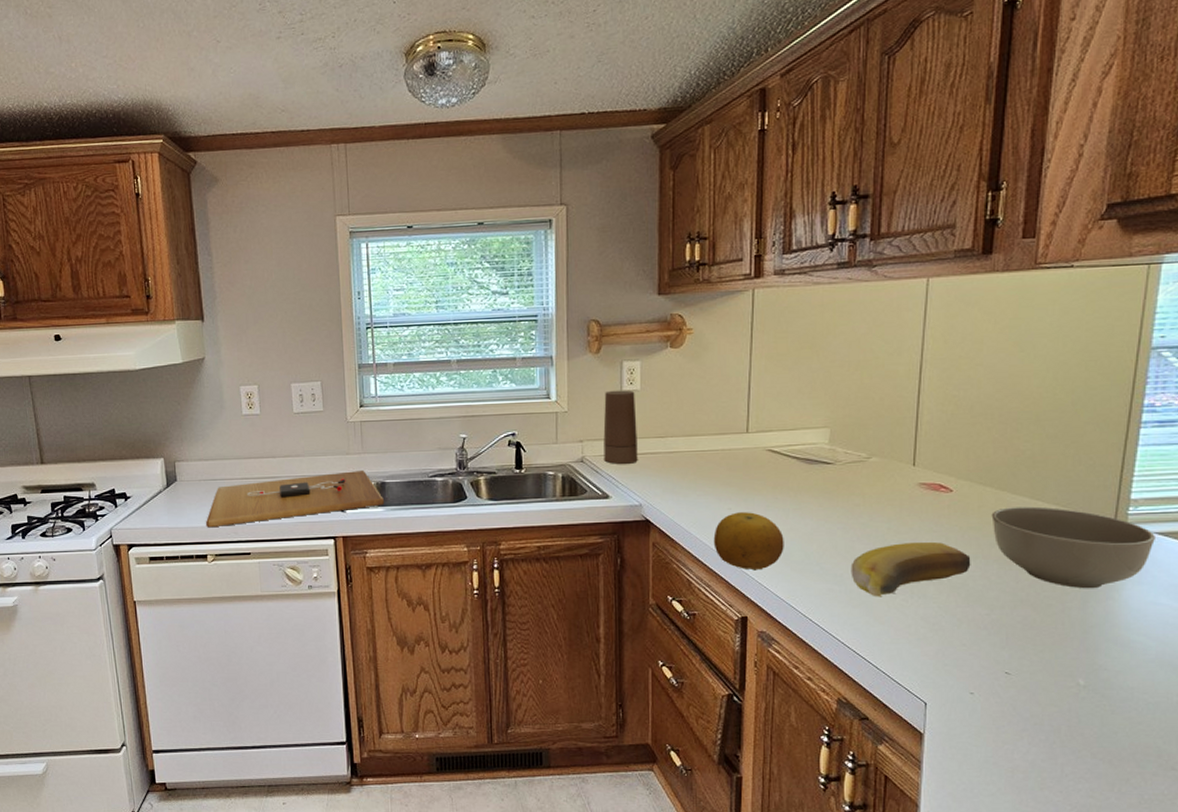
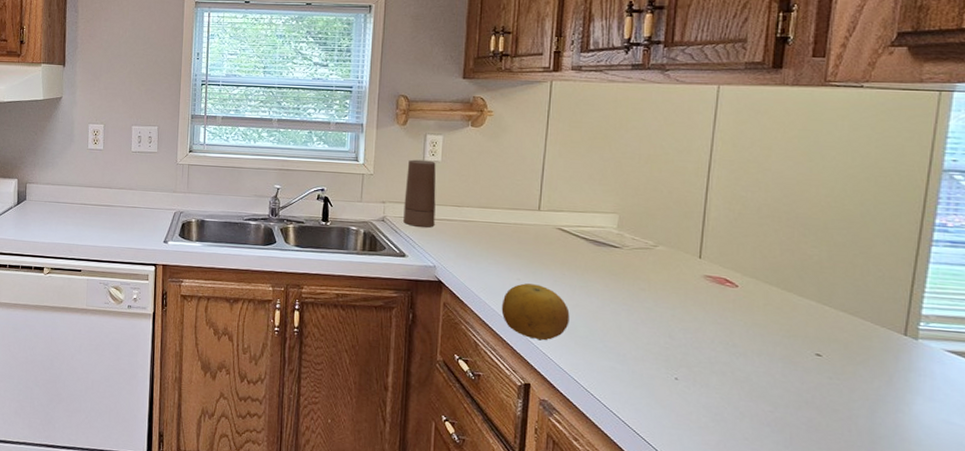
cutting board: present [206,469,385,528] -> none [46,207,203,244]
banana: present [850,542,971,597] -> none [634,331,755,381]
bowl: present [991,506,1155,589] -> none [777,308,948,400]

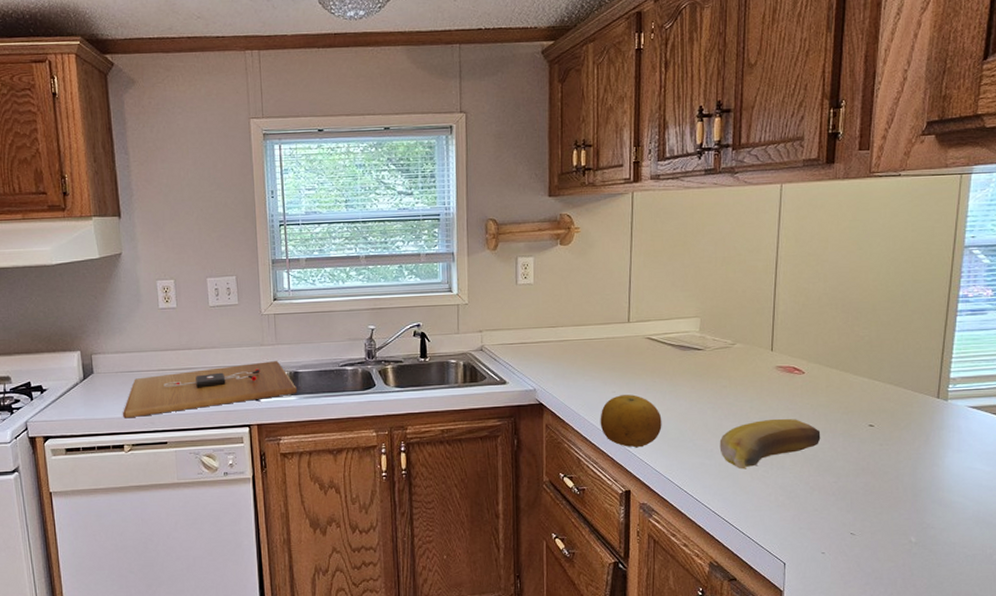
cutting board: none [46,207,203,244] -> present [123,360,298,419]
canister: present [403,159,436,228] -> none [500,283,532,352]
banana: none [634,331,755,381] -> present [719,419,821,470]

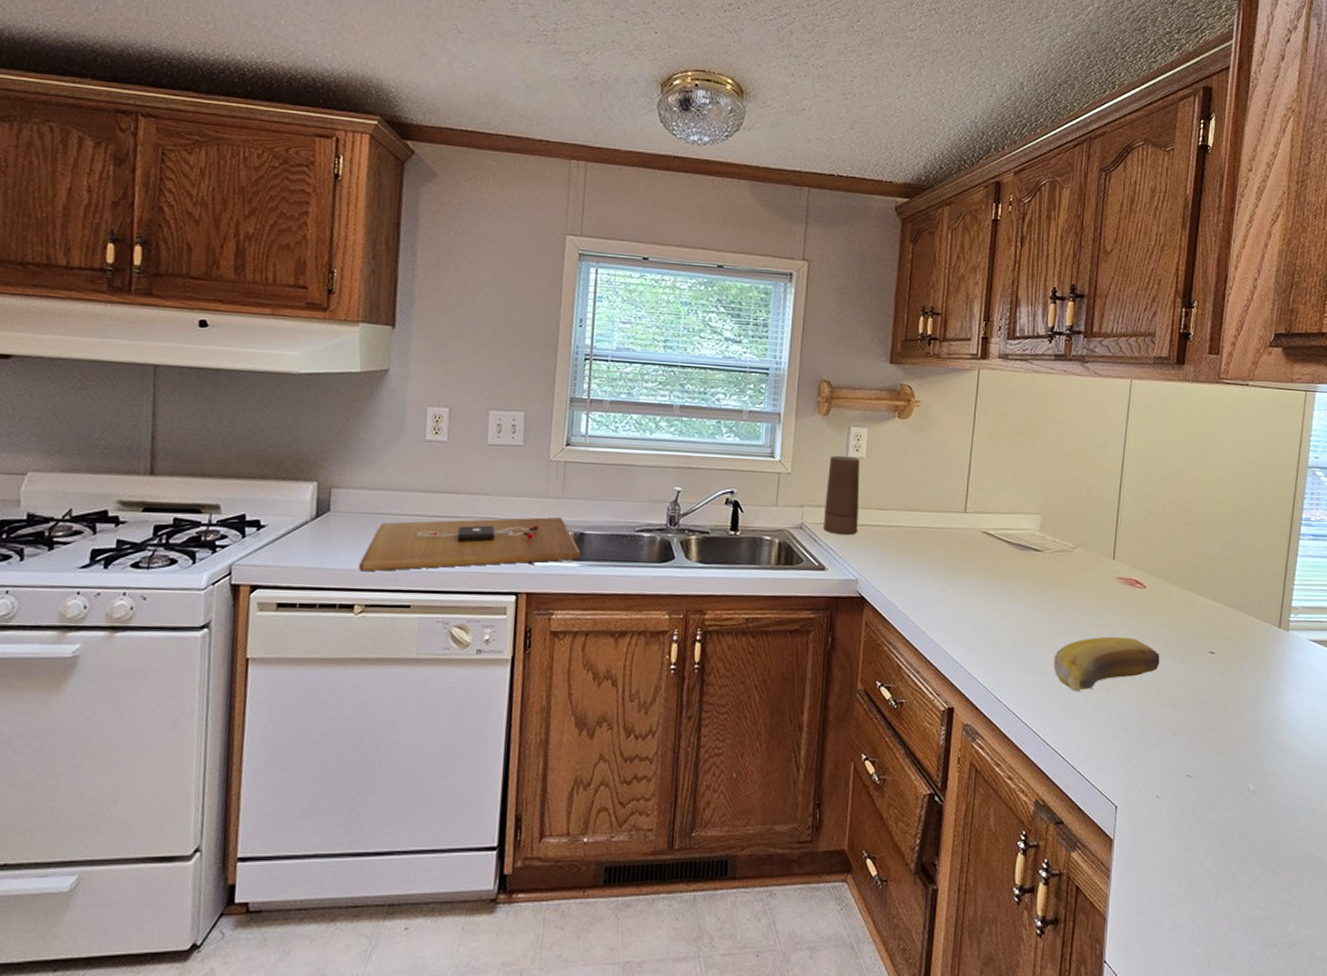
canister: none [500,283,532,352] -> present [823,455,860,535]
fruit: present [600,394,662,448] -> none [926,595,994,658]

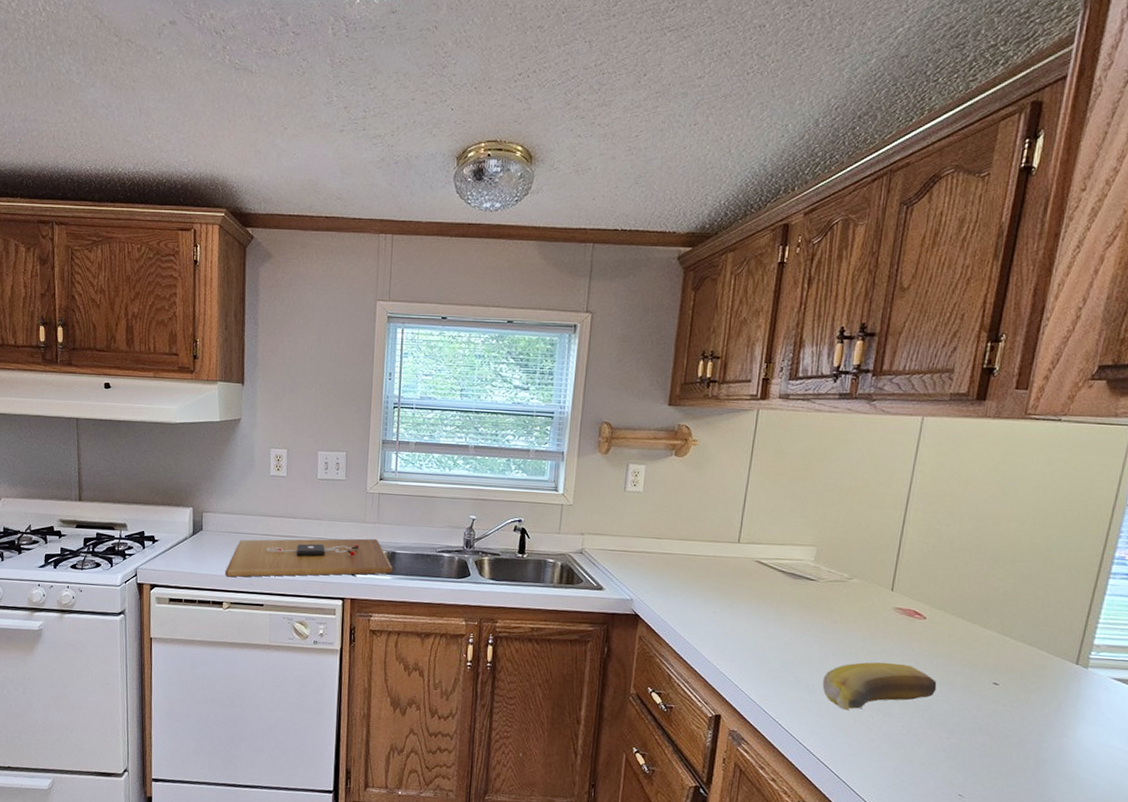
canister: present [823,455,860,535] -> none [602,489,637,560]

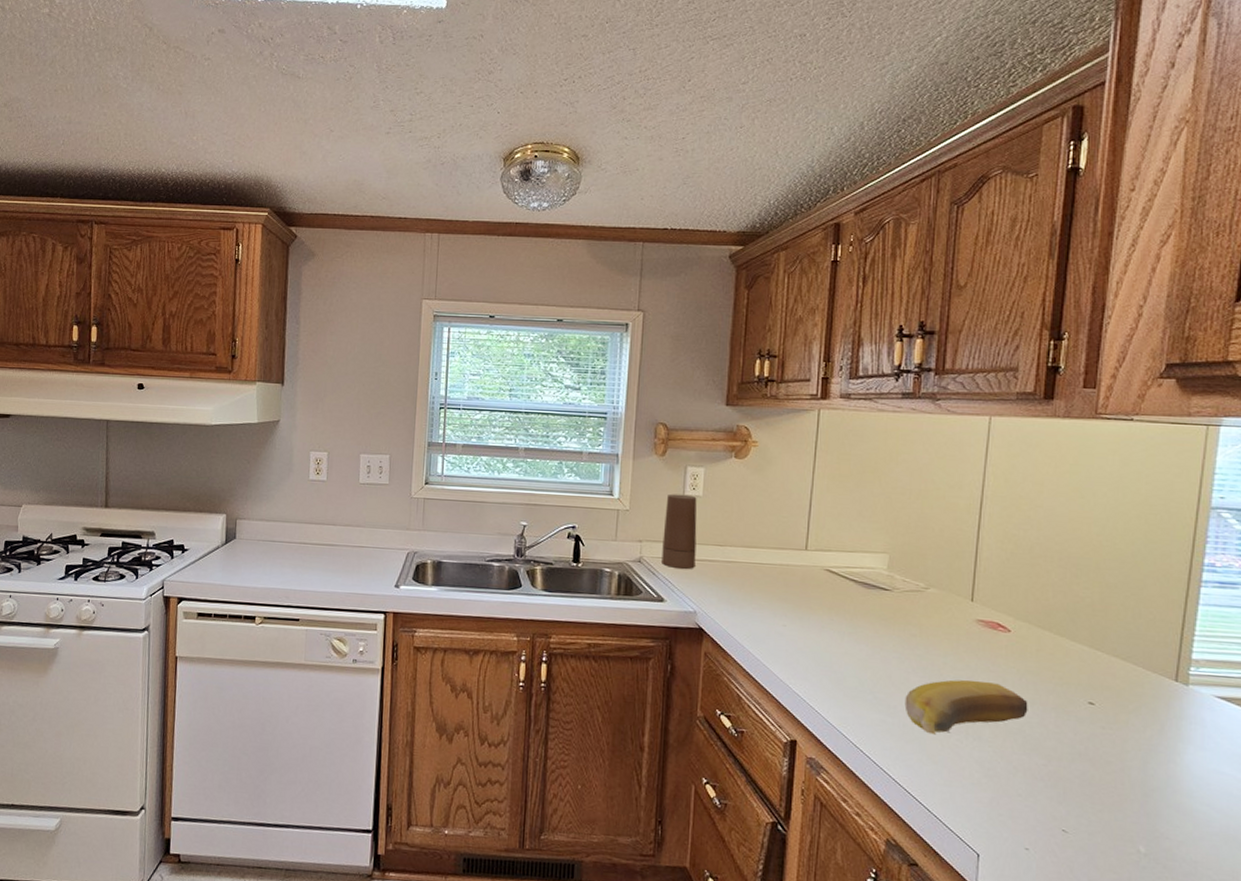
cutting board: present [225,538,394,578] -> none [259,546,440,590]
canister: none [602,489,637,560] -> present [662,493,697,569]

